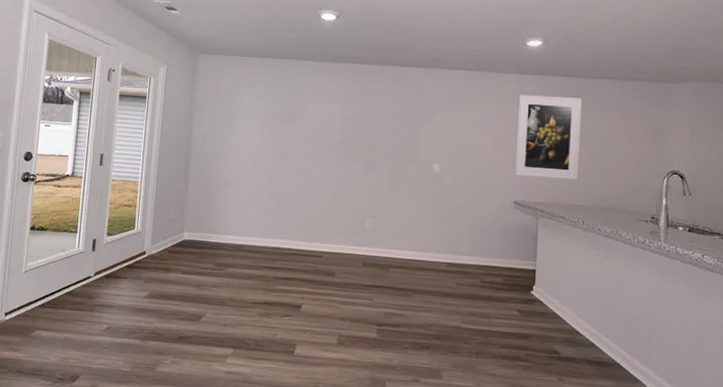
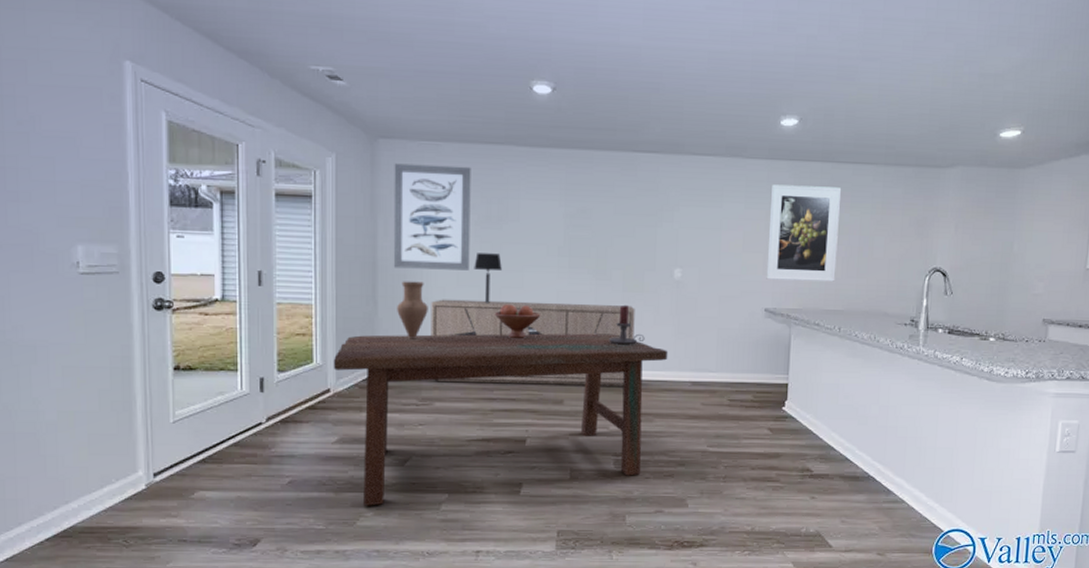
dining table: none [149,208,427,355] -> present [333,333,668,506]
wall art: none [203,73,269,159] -> present [393,163,471,271]
vase: none [203,166,228,214] -> present [397,281,428,339]
sideboard: none [228,181,399,264] -> present [431,299,635,386]
table lamp: none [266,145,289,188] -> present [474,253,502,304]
fruit bowl: none [280,187,319,217] -> present [494,304,541,338]
candle holder: none [375,192,407,228] -> present [608,304,645,345]

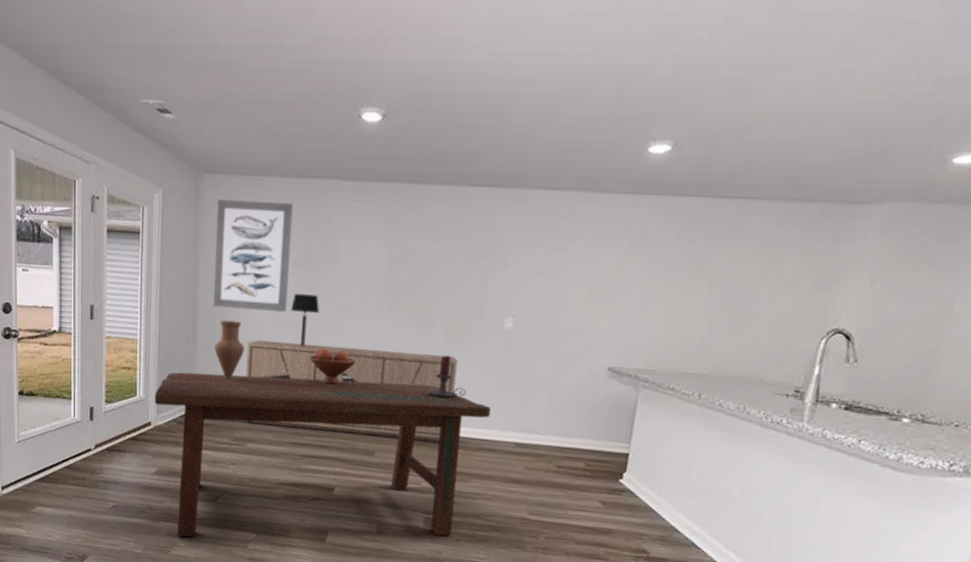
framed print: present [766,184,841,282] -> none [613,223,719,340]

